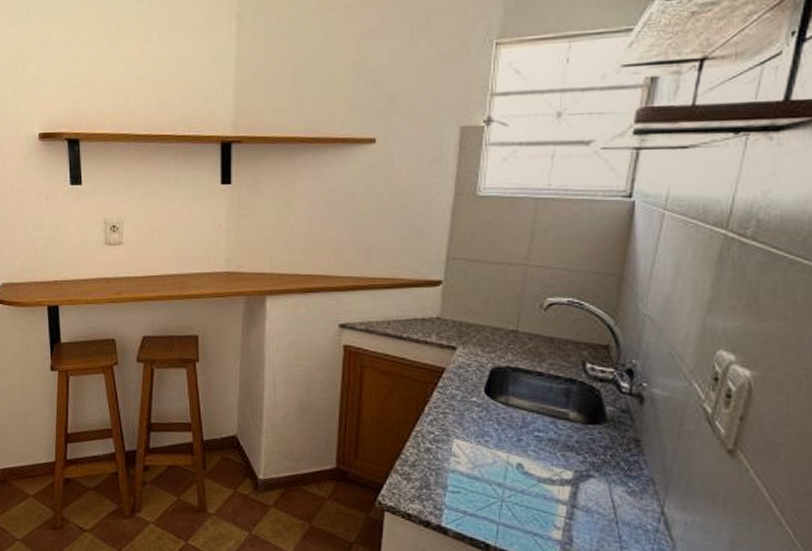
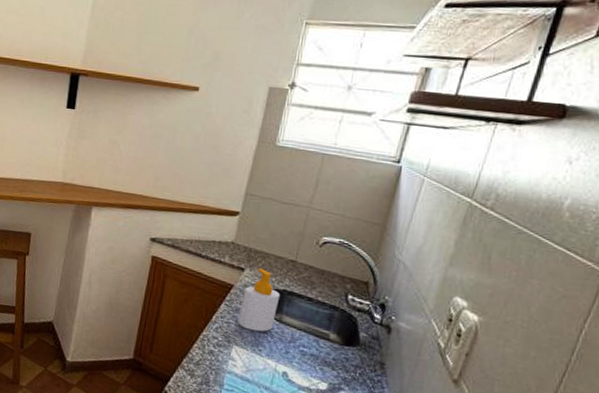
soap bottle: none [456,345,504,420] -> present [238,268,281,332]

